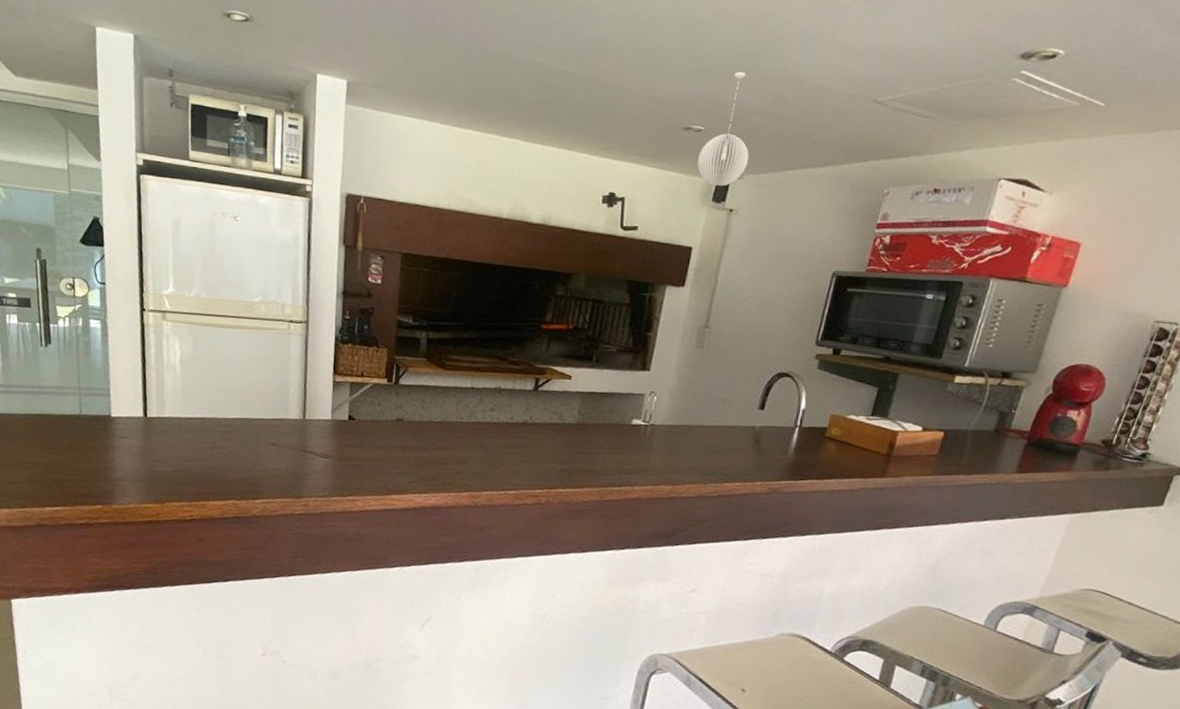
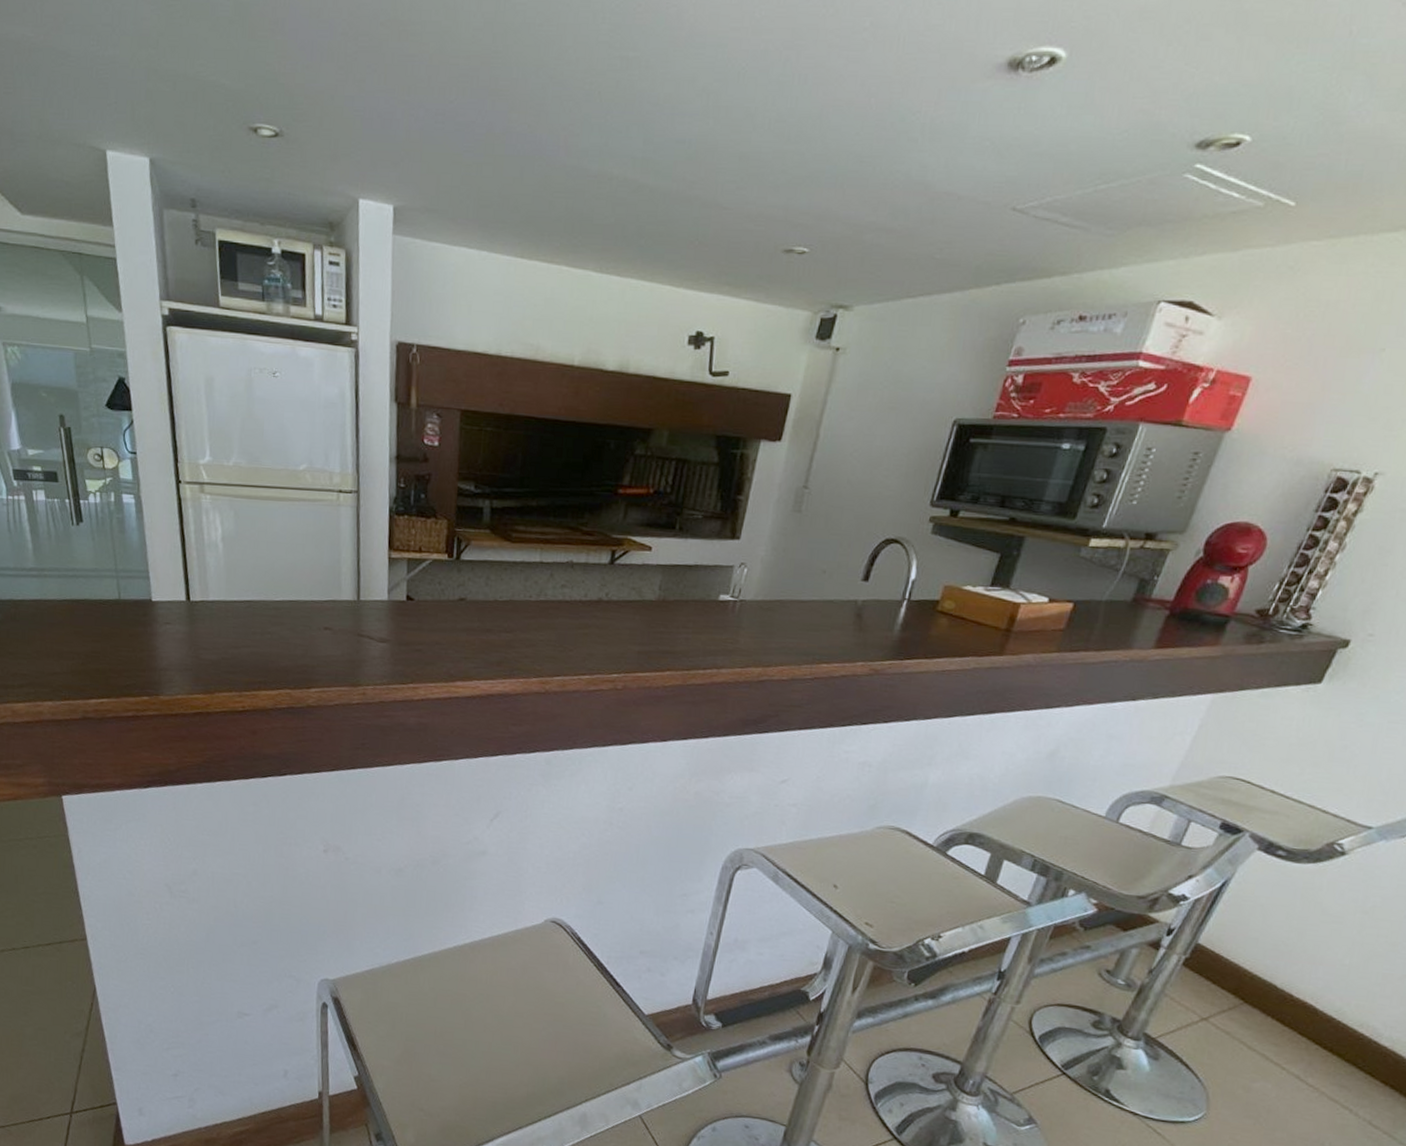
pendant light: present [697,71,749,186] -> none [799,177,861,320]

